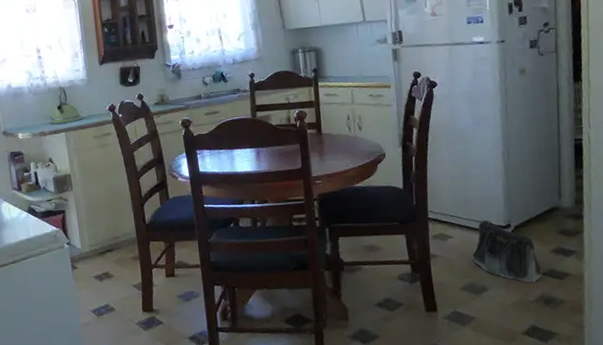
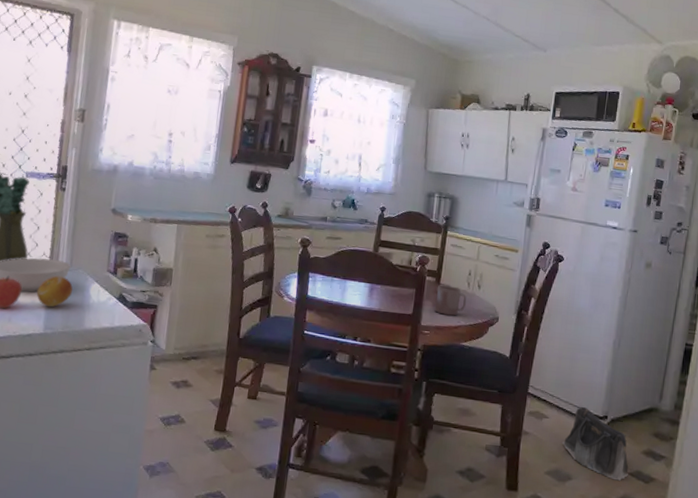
kettle: present [50,86,82,125] -> none [165,176,199,216]
mug: none [320,133,351,163] -> present [434,285,467,317]

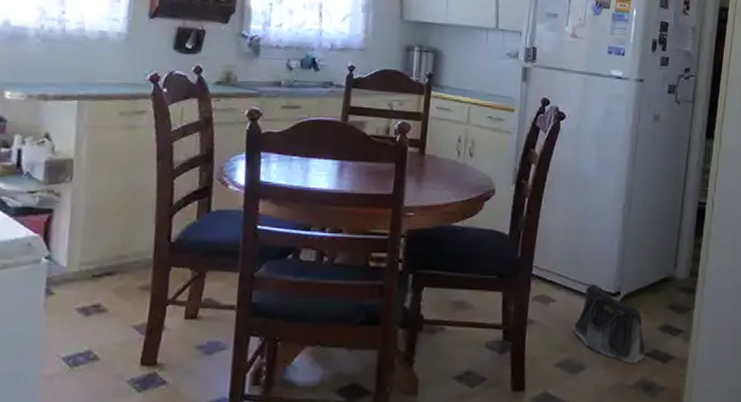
mug: present [434,285,467,317] -> none [418,156,458,193]

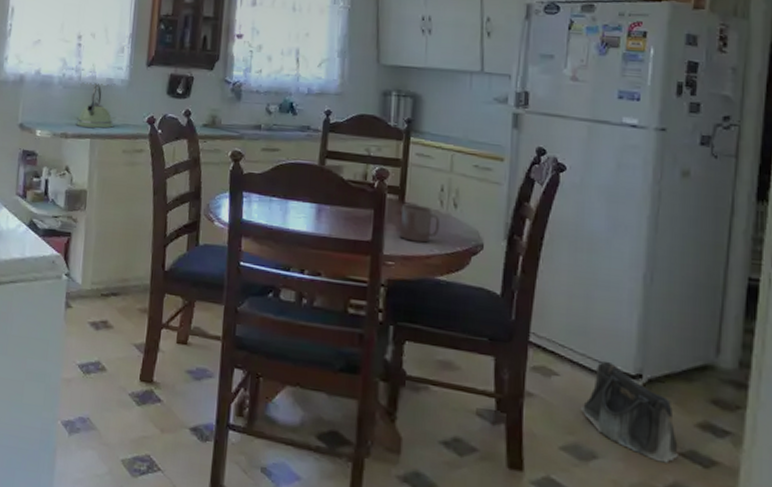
kettle: none [59,37,108,89] -> present [76,83,113,129]
mug: none [418,156,458,193] -> present [398,204,441,244]

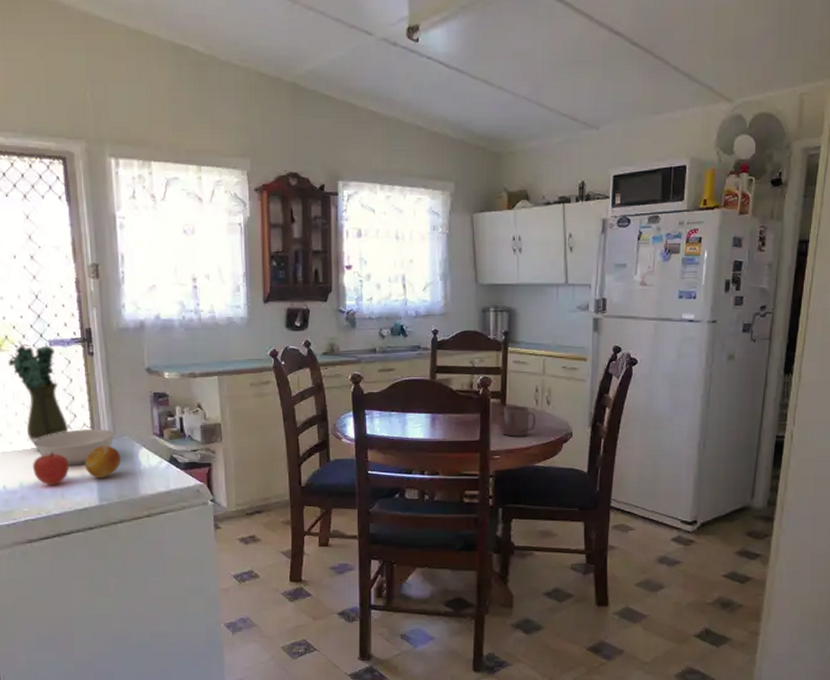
kettle: present [76,83,113,129] -> none [202,323,238,366]
saddlebag: present [580,360,680,463] -> none [650,514,724,584]

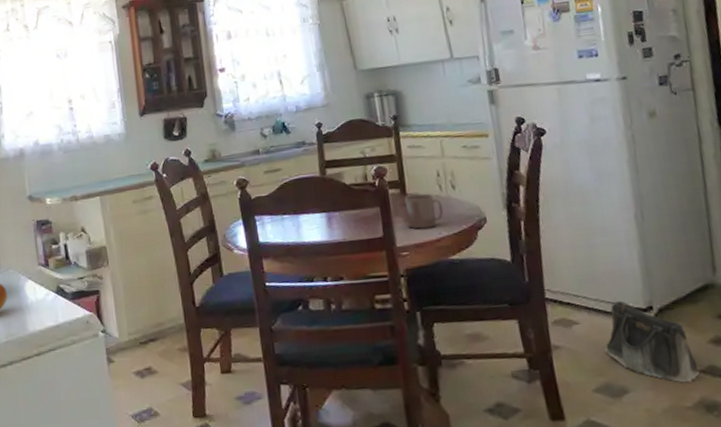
saddlebag: none [650,514,724,584] -> present [603,300,701,383]

